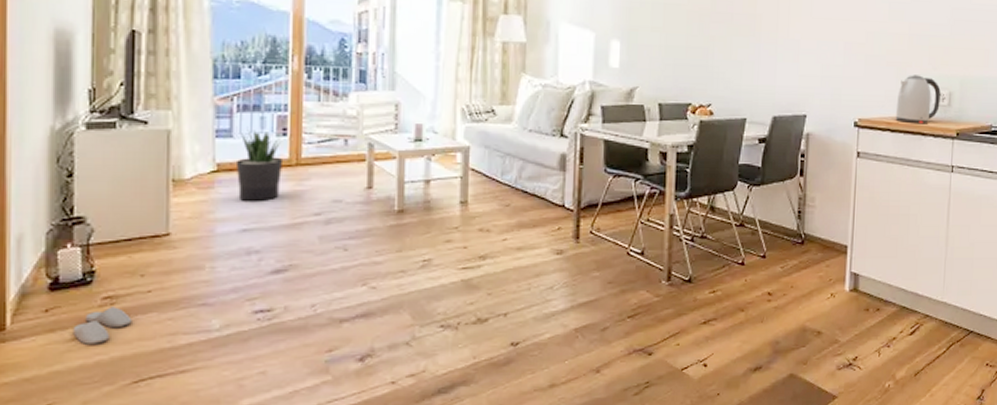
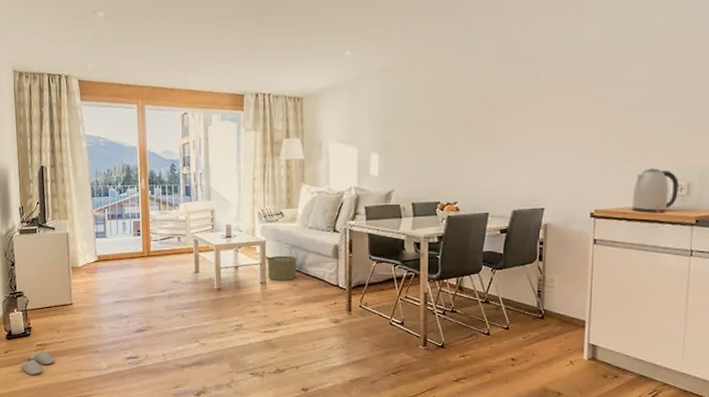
planter: present [235,126,284,202] -> none [109,230,139,283]
basket: none [469,166,513,200] -> present [266,255,298,281]

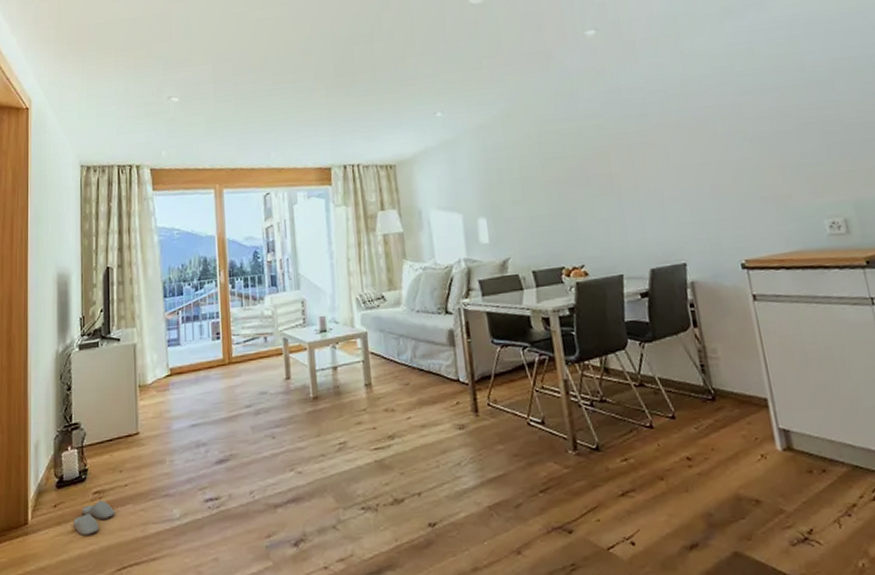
basket: present [266,255,298,281] -> none [369,347,407,382]
kettle: present [631,168,679,213] -> none [783,206,837,259]

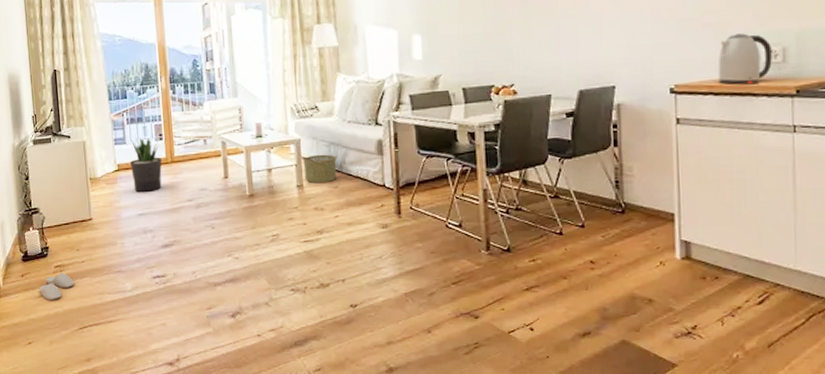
planter: none [183,334,219,400] -> present [129,135,162,193]
basket: none [369,347,407,382] -> present [302,154,337,184]
kettle: none [783,206,837,259] -> present [718,33,772,86]

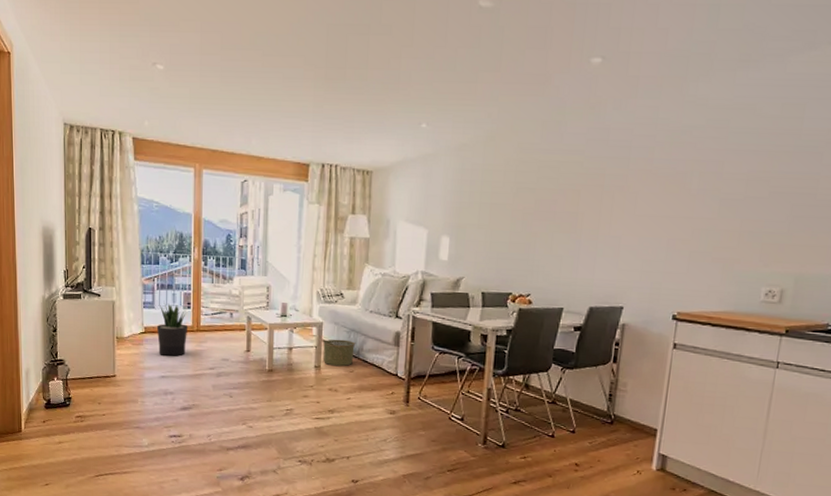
slippers: present [39,273,75,300] -> none [59,423,94,448]
kettle: present [718,33,772,86] -> none [717,271,771,320]

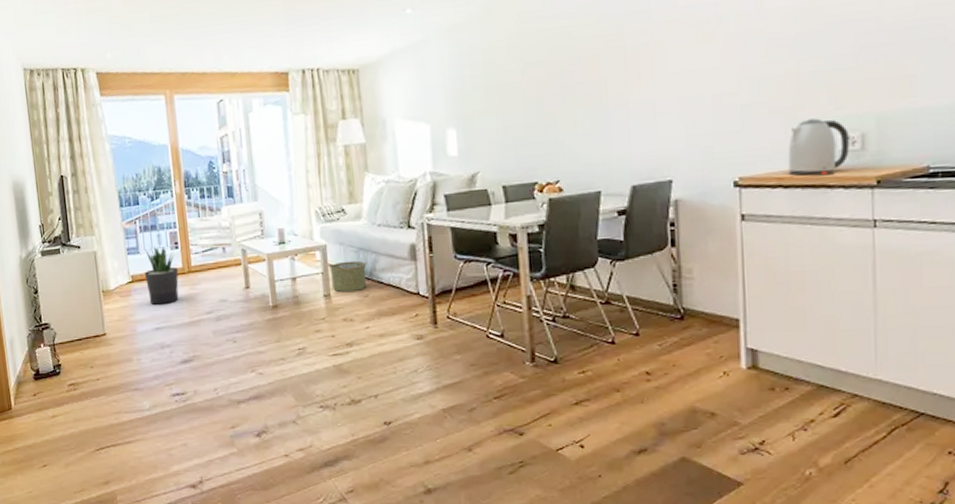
kettle: none [717,271,771,320] -> present [787,118,849,177]

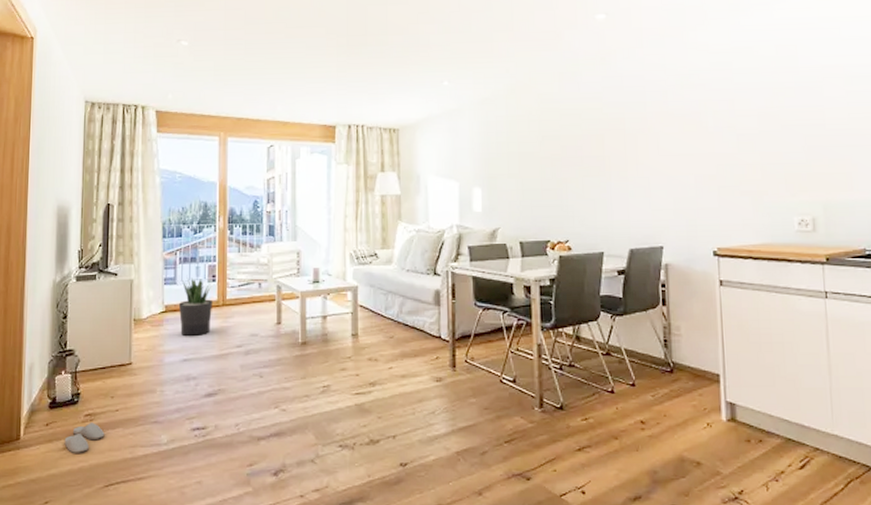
slippers: none [52,392,90,420] -> present [64,423,105,453]
basket: present [328,260,367,293] -> none [358,303,394,333]
kettle: present [787,118,849,177] -> none [756,202,804,251]

